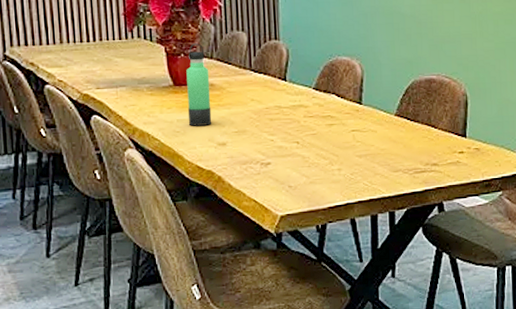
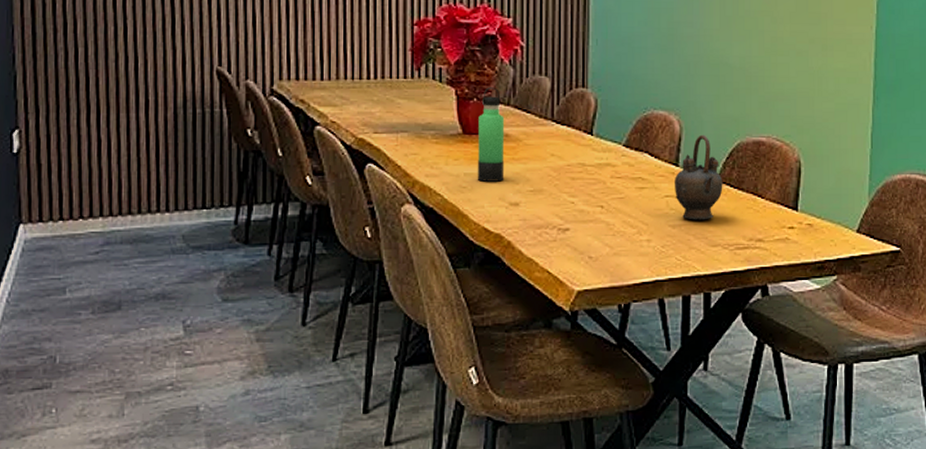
teapot: none [359,76,401,150] -> present [675,134,723,220]

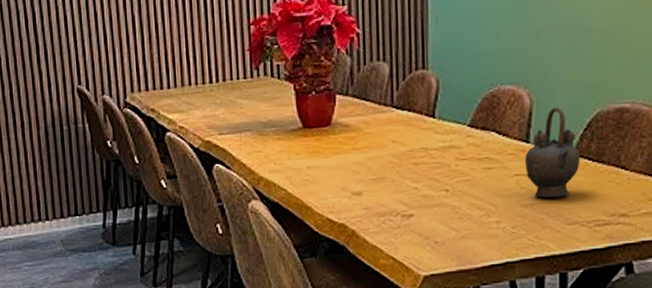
thermos bottle: present [477,87,505,182] -> none [317,78,346,174]

